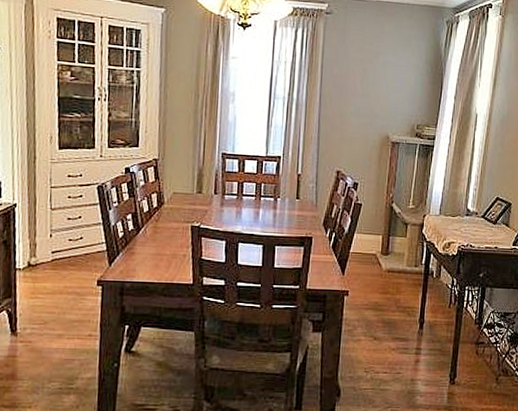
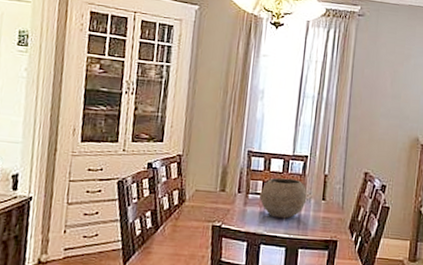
bowl: none [235,178,282,217] -> present [259,178,307,218]

